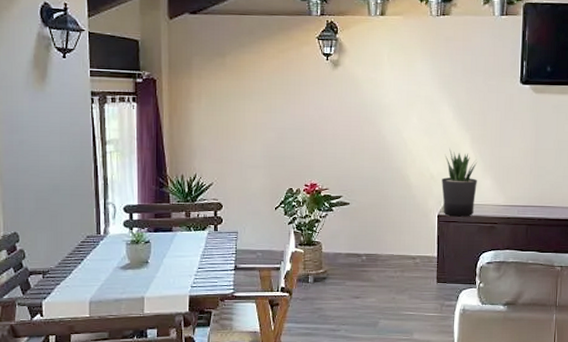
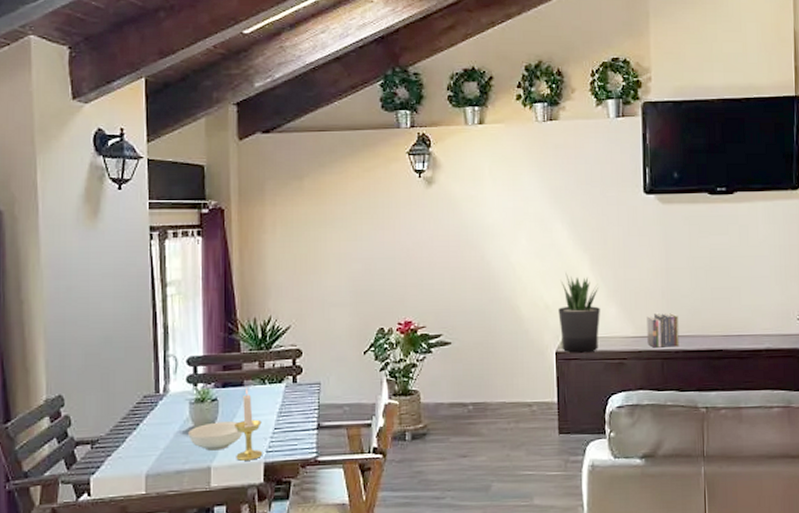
bowl: none [125,261,172,284] -> present [188,421,243,451]
candlestick: none [164,233,189,293] -> present [234,387,263,461]
books: none [515,187,543,216] -> present [647,313,679,348]

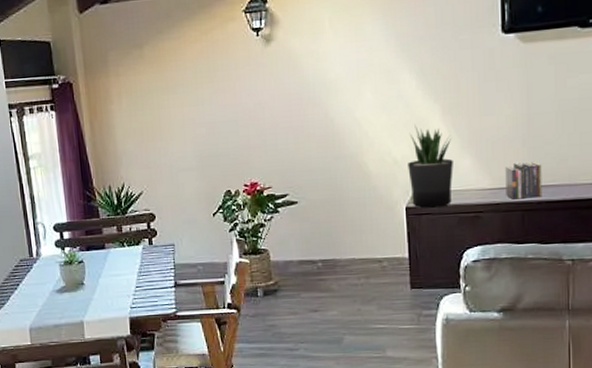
bowl: present [188,421,243,451] -> none [61,281,109,307]
candlestick: present [234,387,263,461] -> none [100,250,128,316]

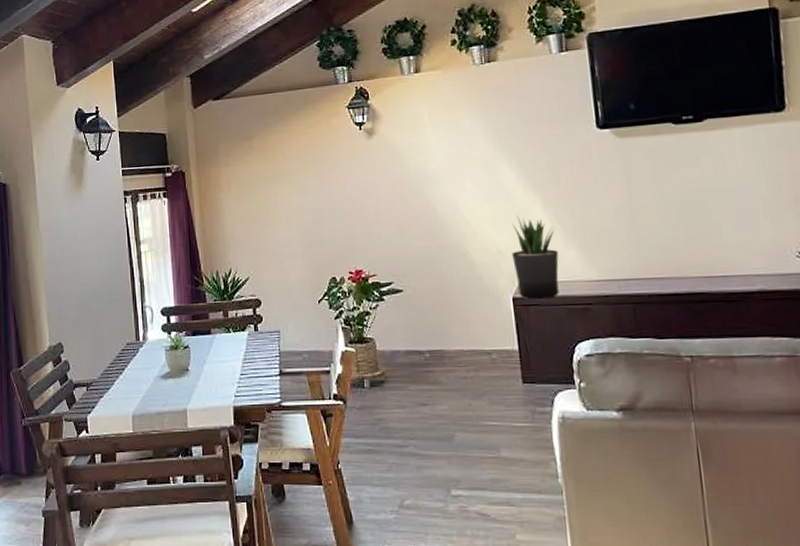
books: present [505,162,542,200] -> none [611,254,653,292]

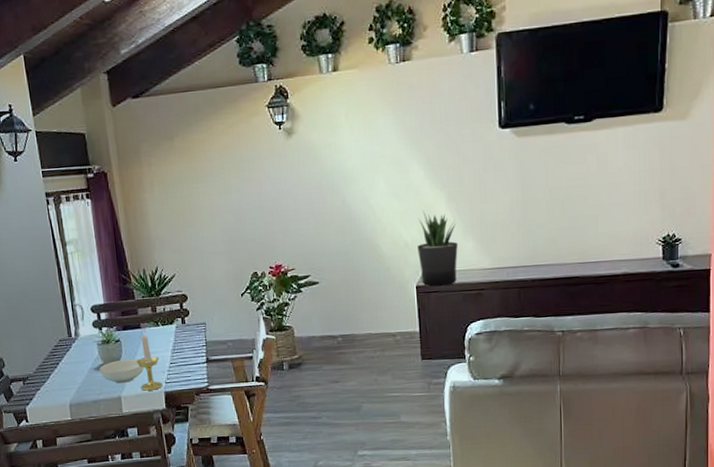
bowl: none [166,367,213,394] -> present [99,358,145,383]
candlestick: none [205,335,232,404] -> present [137,329,163,391]

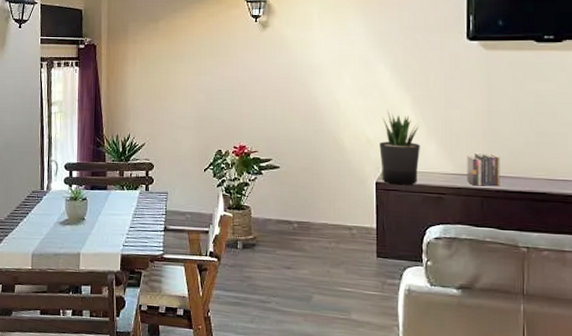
bowl: present [99,358,145,383] -> none [64,217,106,240]
candlestick: present [137,329,163,391] -> none [99,191,121,251]
books: none [503,244,536,278] -> present [467,153,500,187]

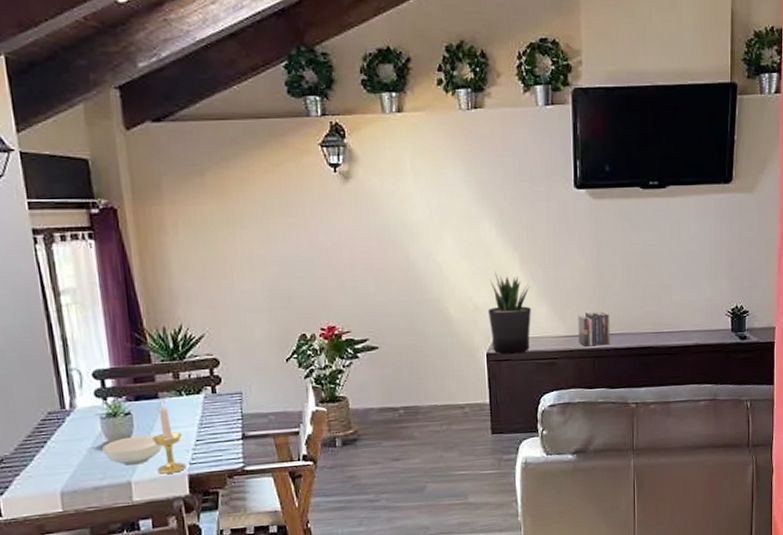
bowl: none [64,217,106,240] -> present [102,435,163,466]
candlestick: none [99,191,121,251] -> present [152,400,187,474]

